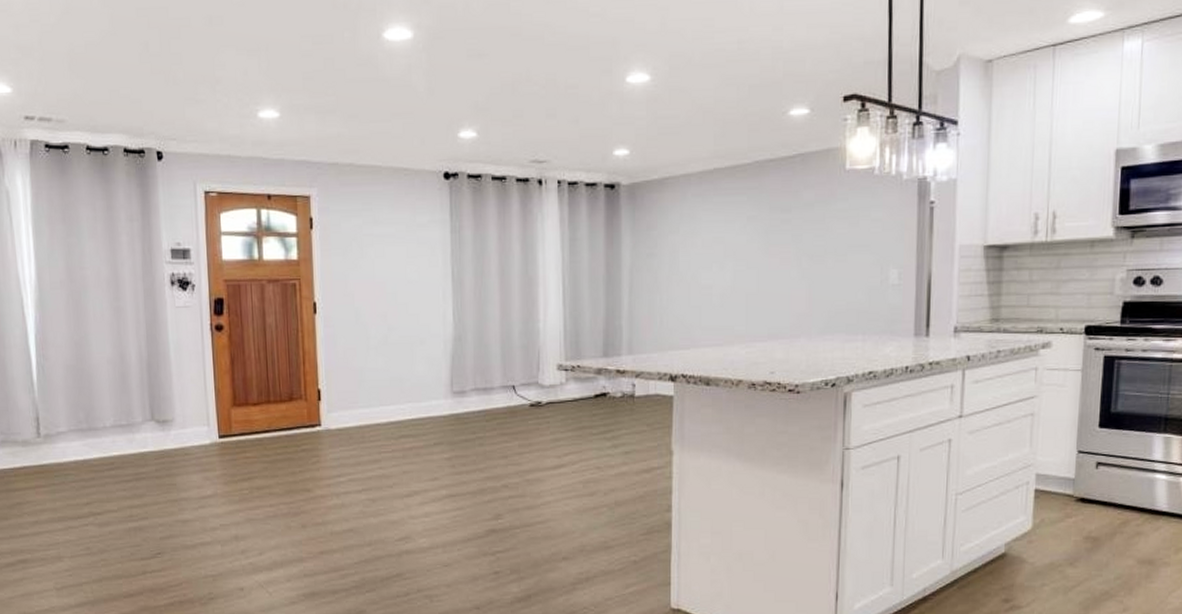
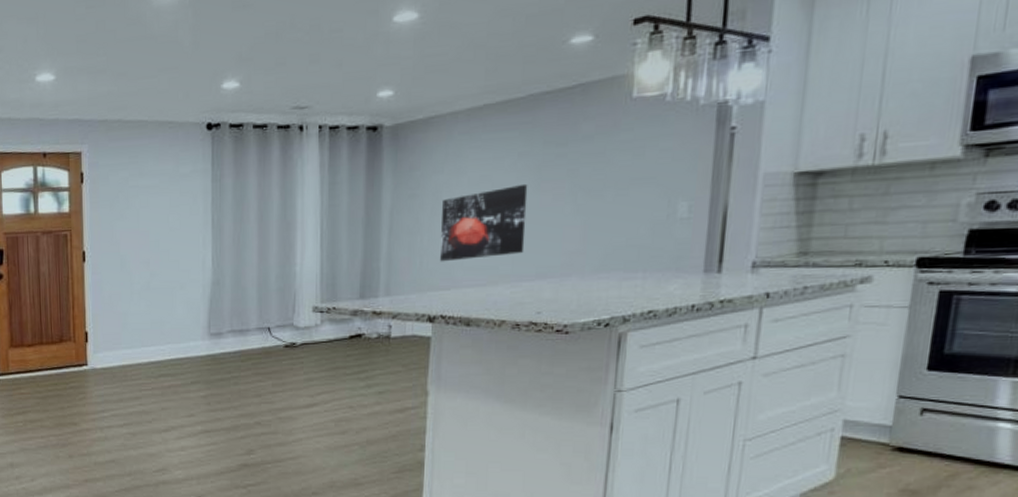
wall art: none [679,247,757,321] -> present [440,183,528,262]

